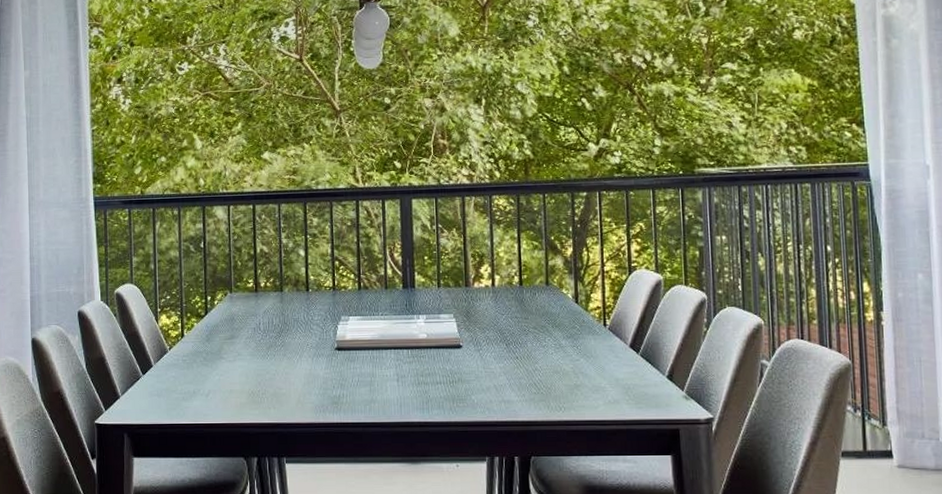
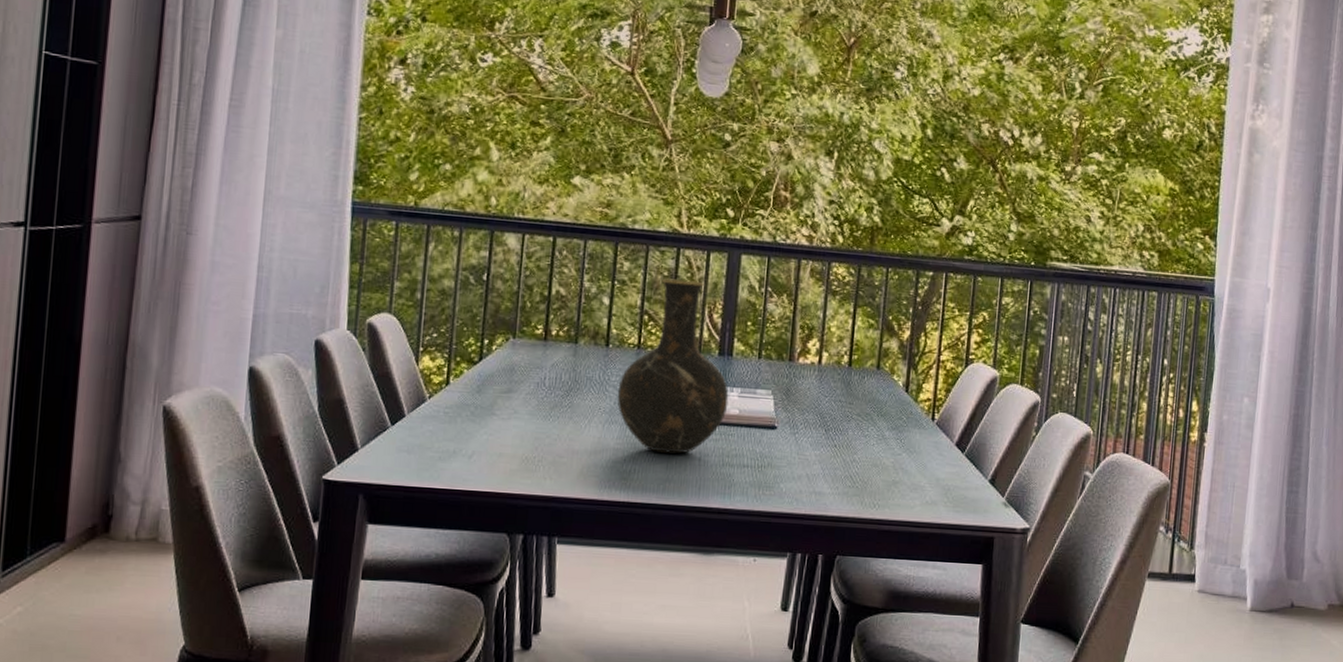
vase: none [320,226,417,378] -> present [617,278,729,454]

